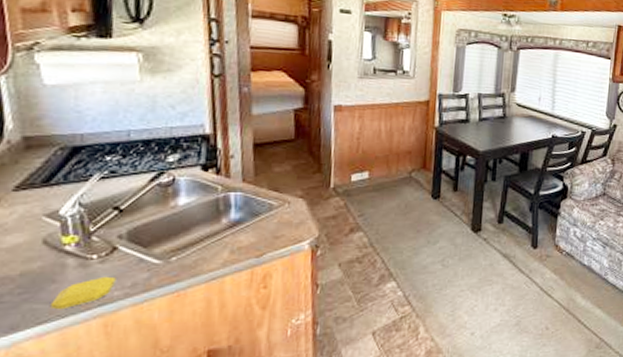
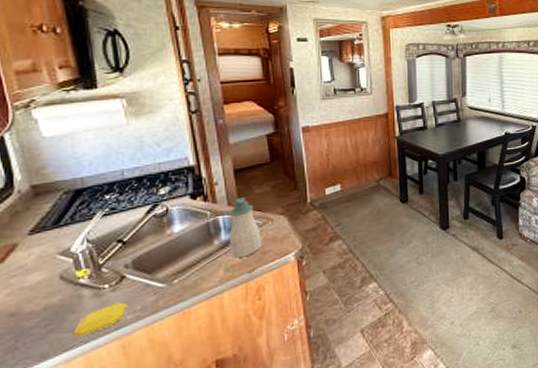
soap bottle: none [238,175,275,240] -> present [229,198,261,258]

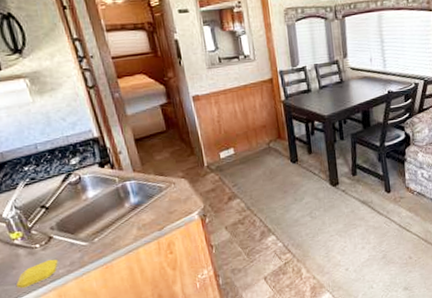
soap bottle: present [229,198,261,258] -> none [135,164,167,218]

